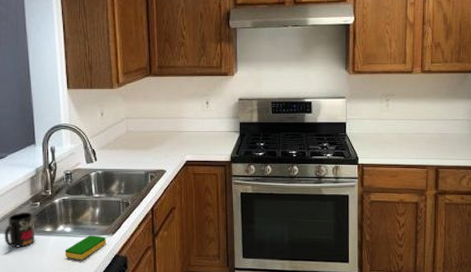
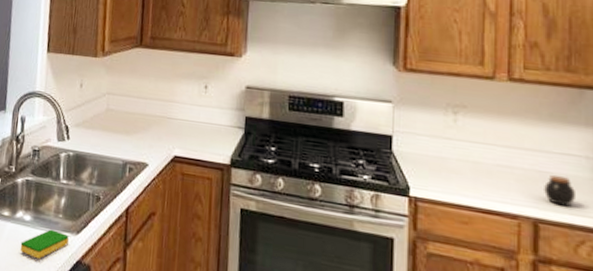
jar: none [441,134,461,155] -> present [542,174,575,207]

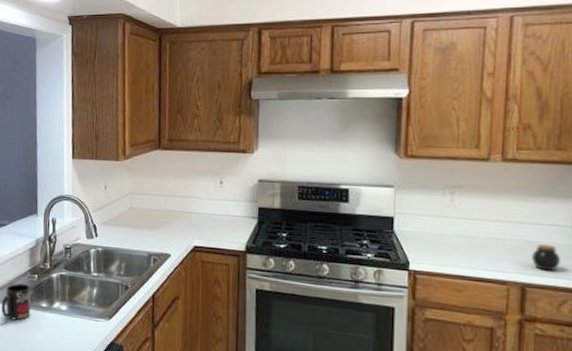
dish sponge: present [20,229,69,259] -> none [59,316,102,343]

